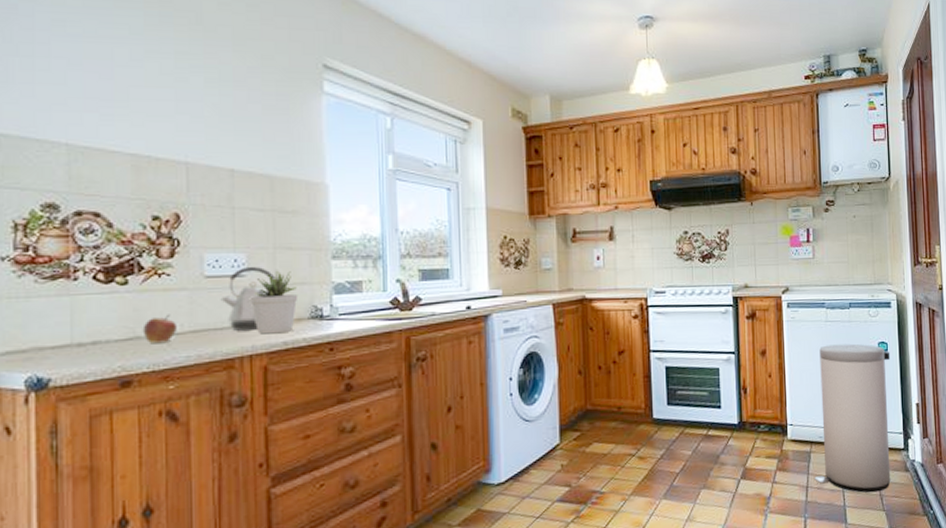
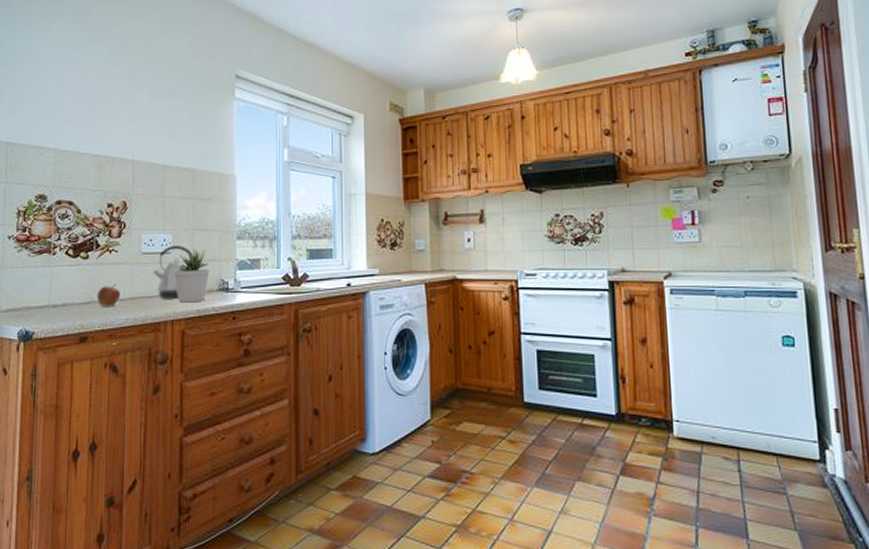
pedal bin: present [814,343,891,493] -> none [707,336,804,506]

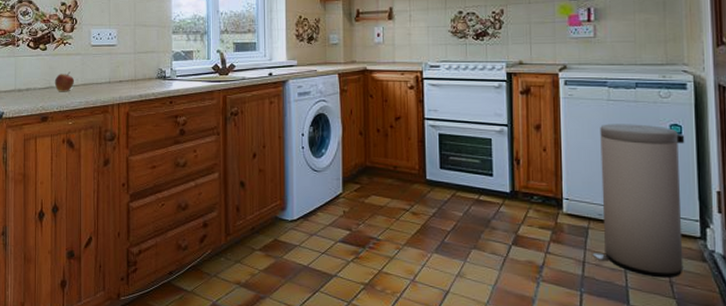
kettle: present [152,245,193,299] -> none [100,38,135,85]
potted plant: present [173,250,210,303] -> none [118,43,150,89]
pedal bin: none [707,336,804,506] -> present [592,124,685,277]

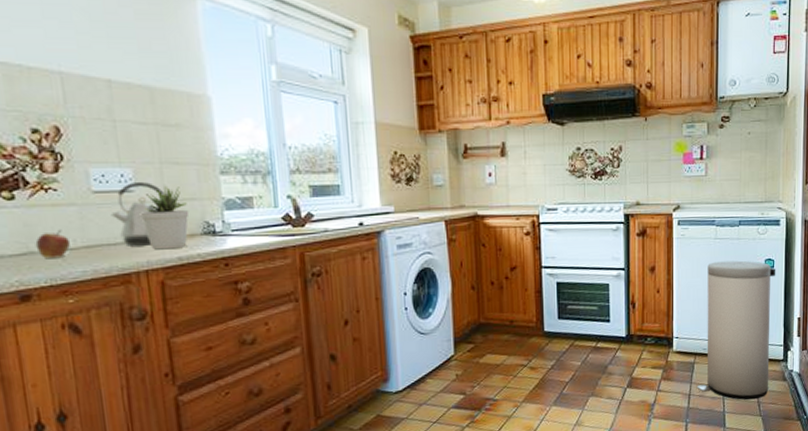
kettle: none [100,38,135,85] -> present [111,181,165,246]
potted plant: none [118,43,150,89] -> present [139,187,190,250]

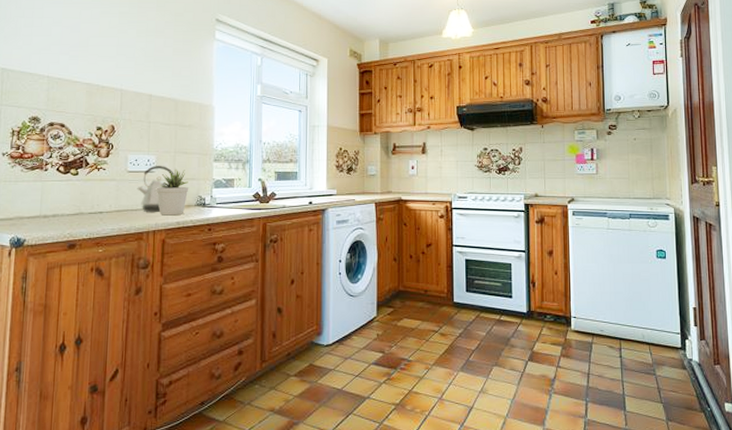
fruit: present [35,229,70,259] -> none [85,197,107,219]
pedal bin: present [697,260,776,400] -> none [595,249,669,384]

